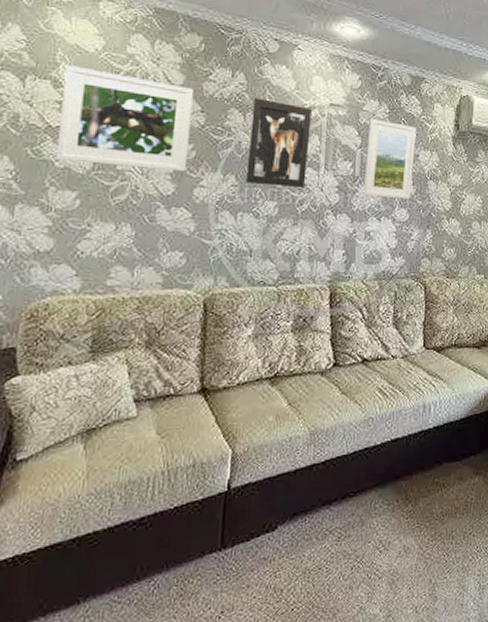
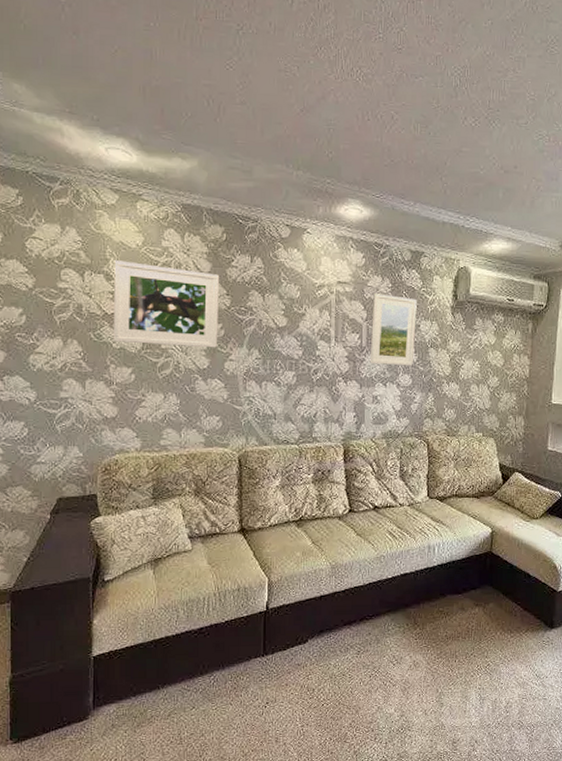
wall art: present [246,98,312,189] -> none [268,280,321,359]

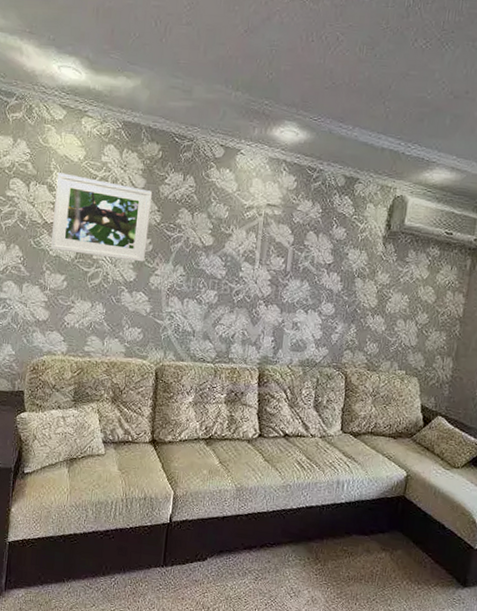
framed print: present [369,293,417,366] -> none [292,218,347,295]

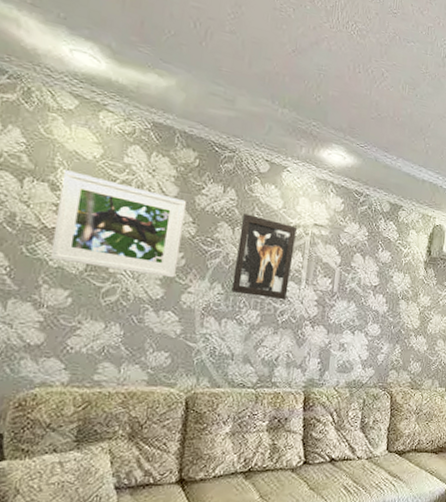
wall art: none [192,199,250,281] -> present [231,213,297,301]

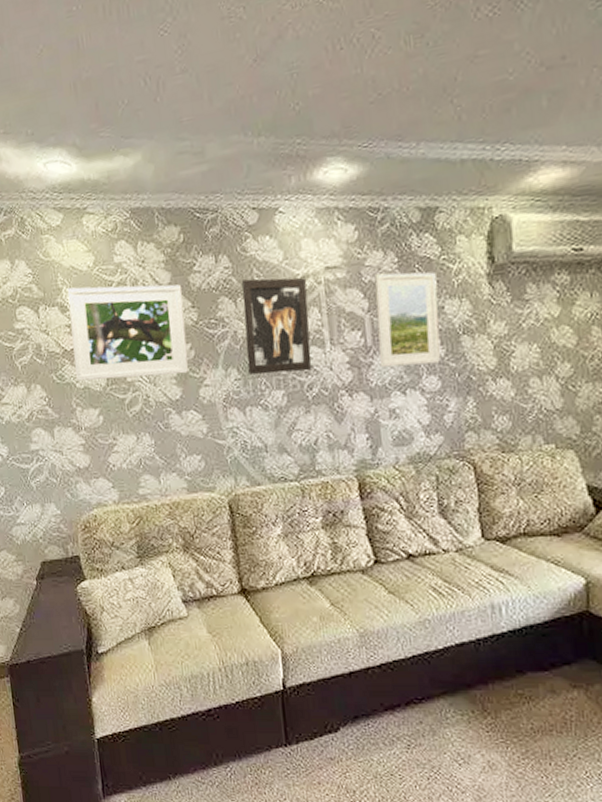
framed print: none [339,240,392,316] -> present [375,271,440,368]

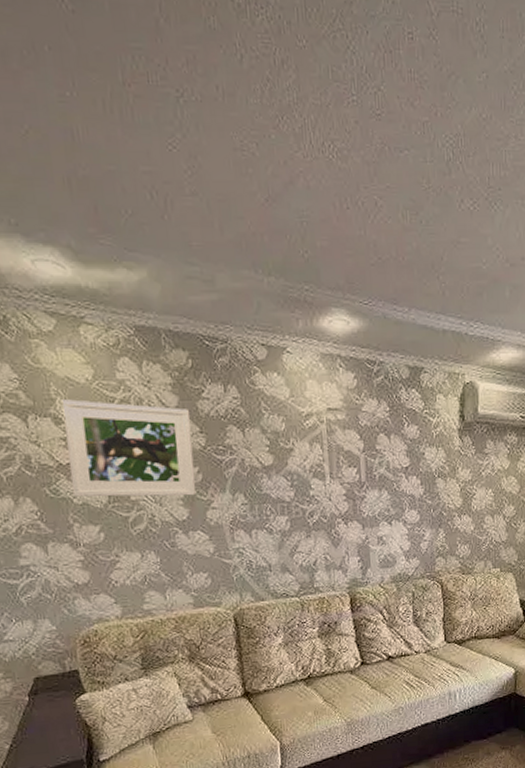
wall art: present [241,277,312,375] -> none [249,411,314,501]
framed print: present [375,271,440,368] -> none [370,419,420,501]

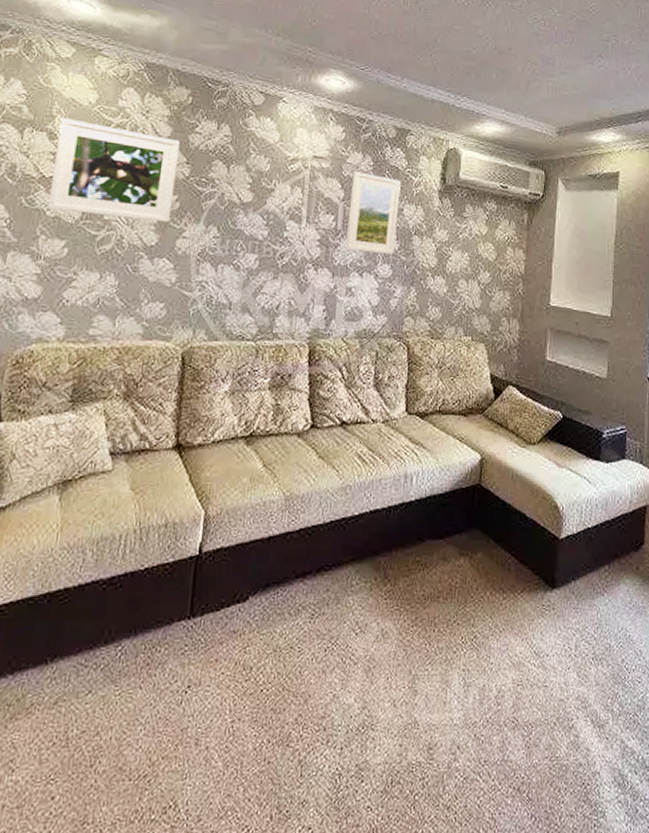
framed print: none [370,419,420,501] -> present [345,171,401,255]

